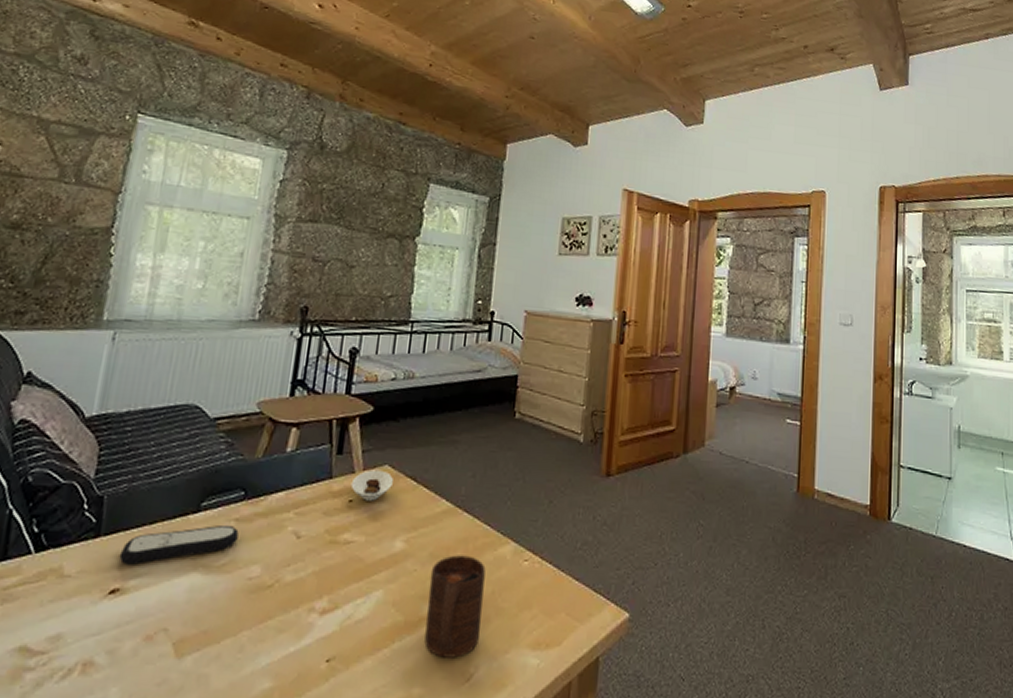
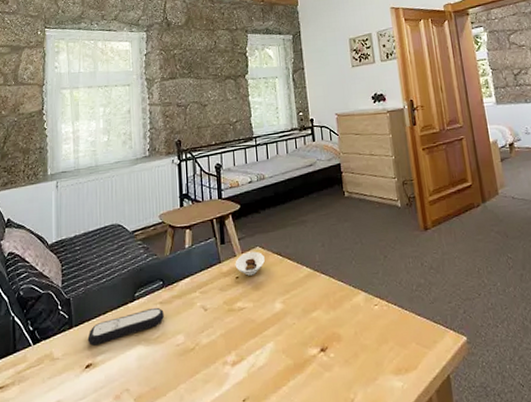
cup: present [424,555,486,658] -> none [305,307,353,389]

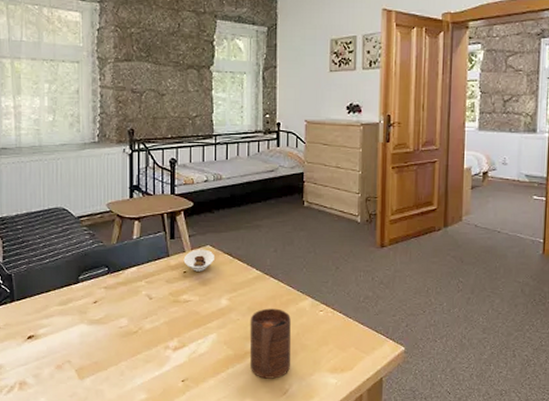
remote control: present [87,307,164,346] -> none [29,291,108,320]
cup: none [305,307,353,389] -> present [249,308,292,379]

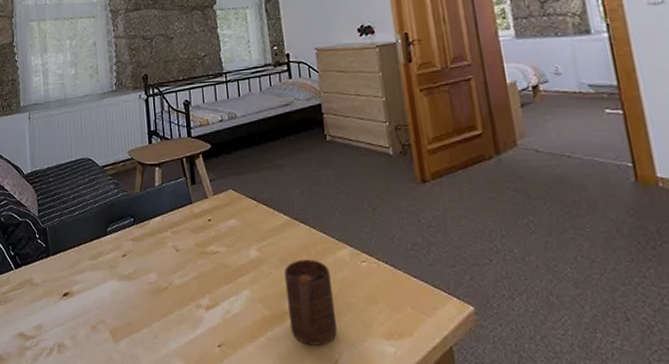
saucer: present [183,249,214,272] -> none [206,194,238,219]

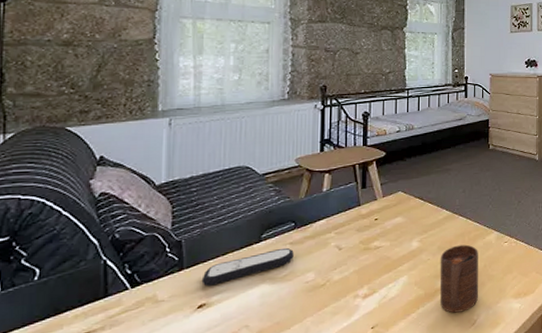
remote control: none [64,243,136,275] -> present [201,247,294,286]

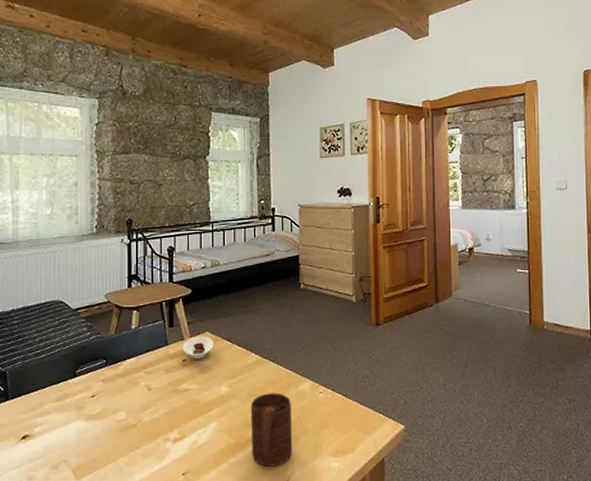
remote control: present [201,247,294,286] -> none [24,384,106,418]
saucer: none [375,195,406,218] -> present [182,336,213,359]

